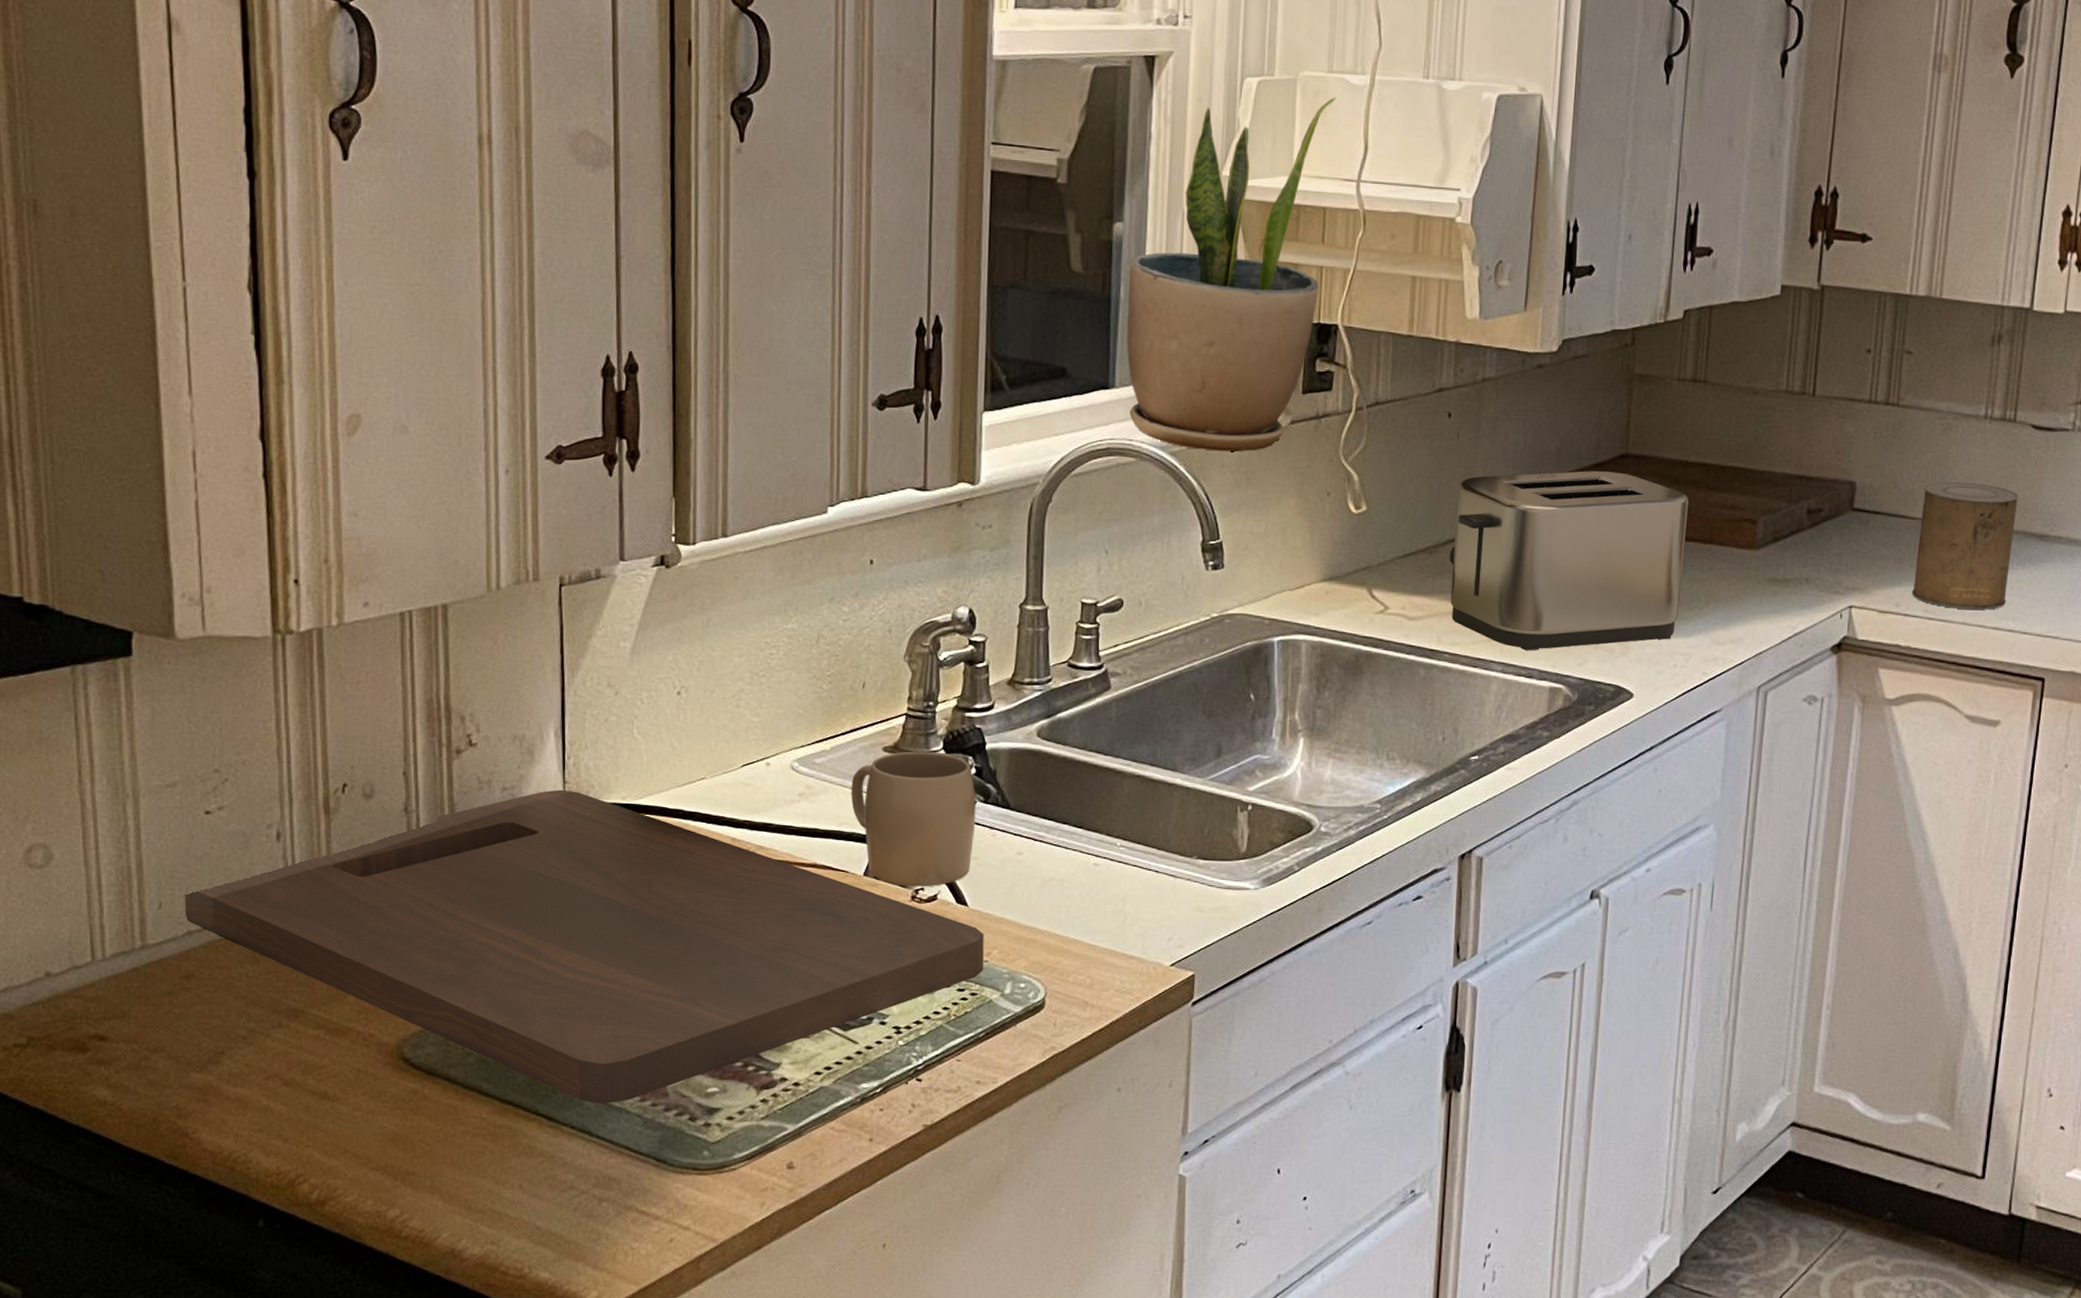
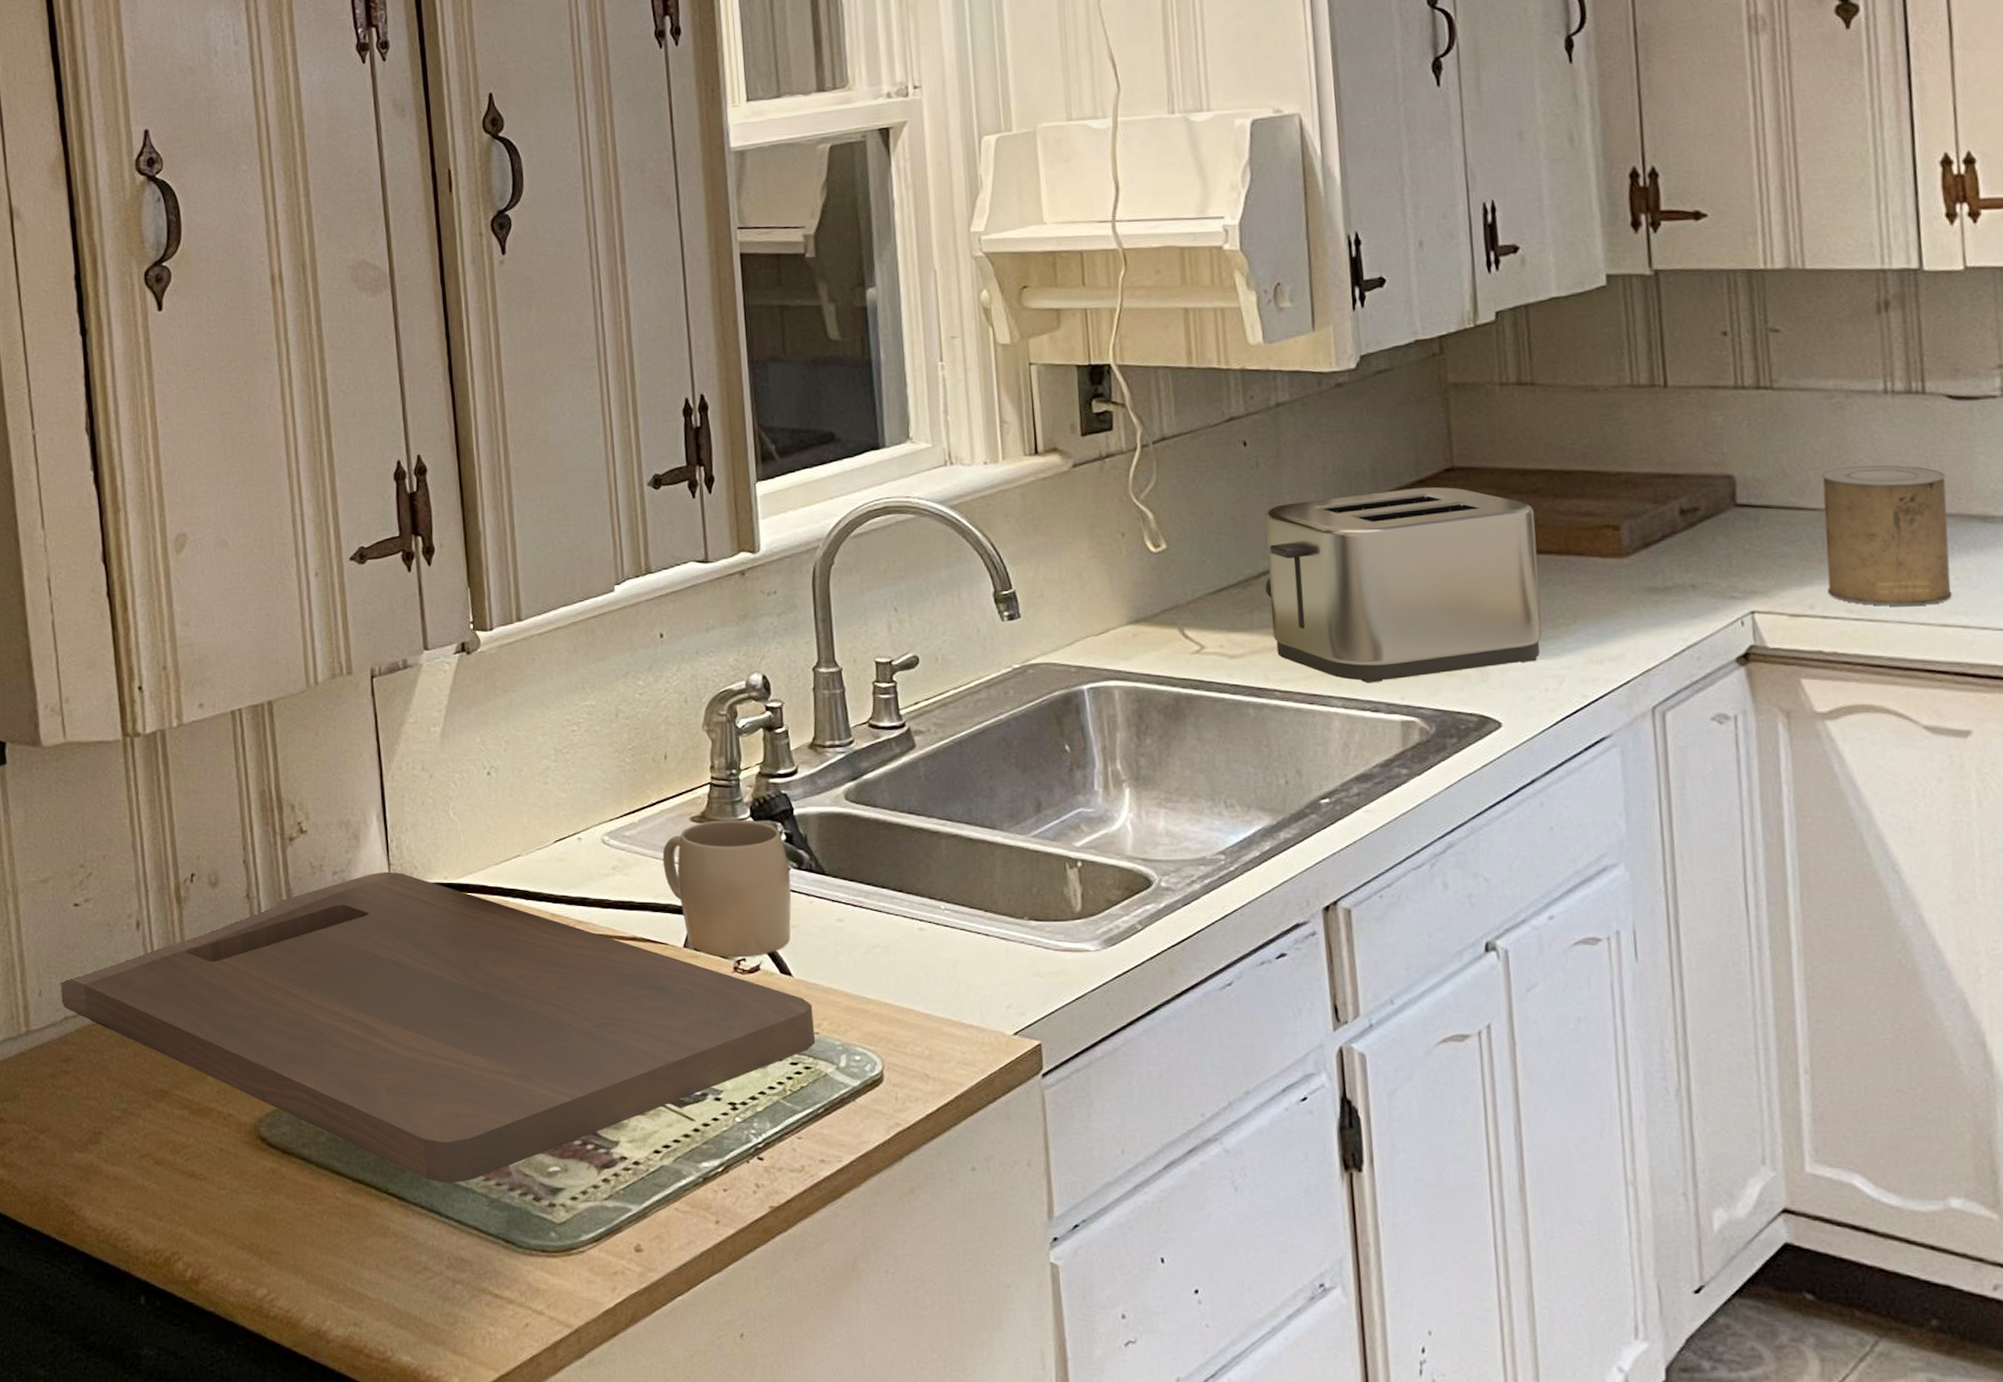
potted plant: present [1126,97,1337,452] -> none [887,143,1086,501]

